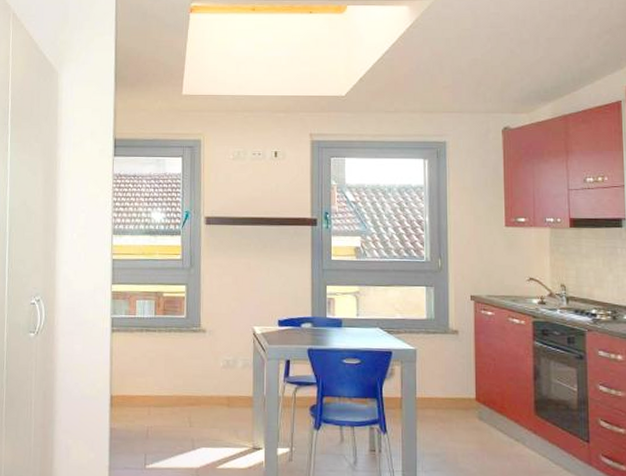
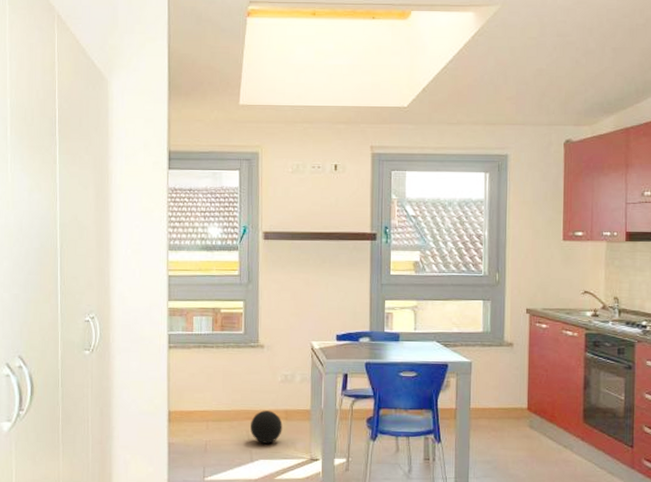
ball: none [191,396,225,431] -> present [250,410,283,444]

